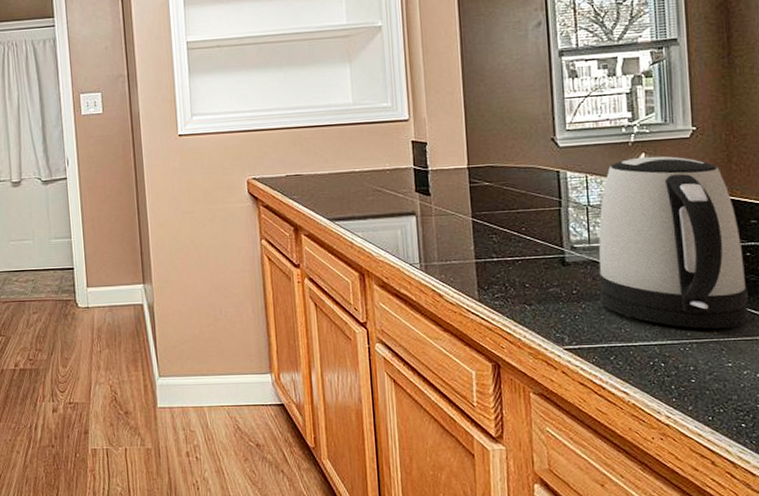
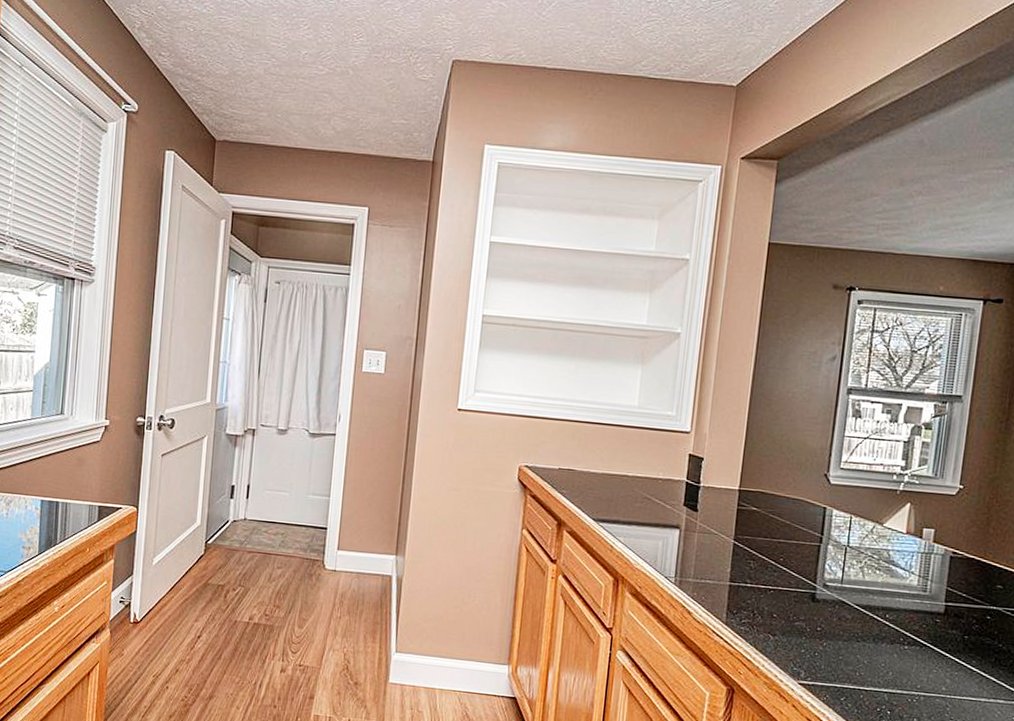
kettle: present [598,156,749,329] -> none [841,506,985,687]

